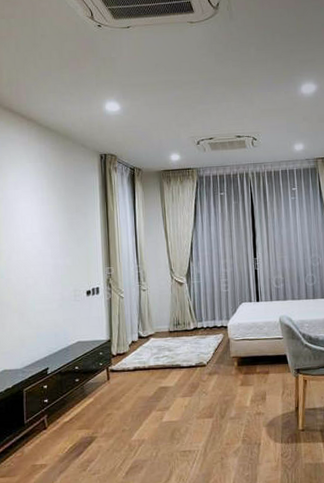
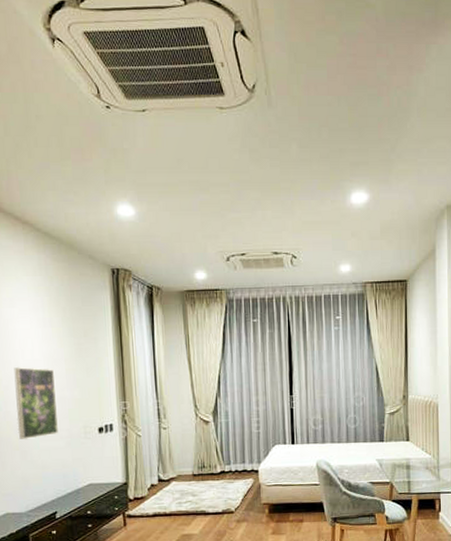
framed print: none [16,240,52,304] -> present [14,367,58,440]

